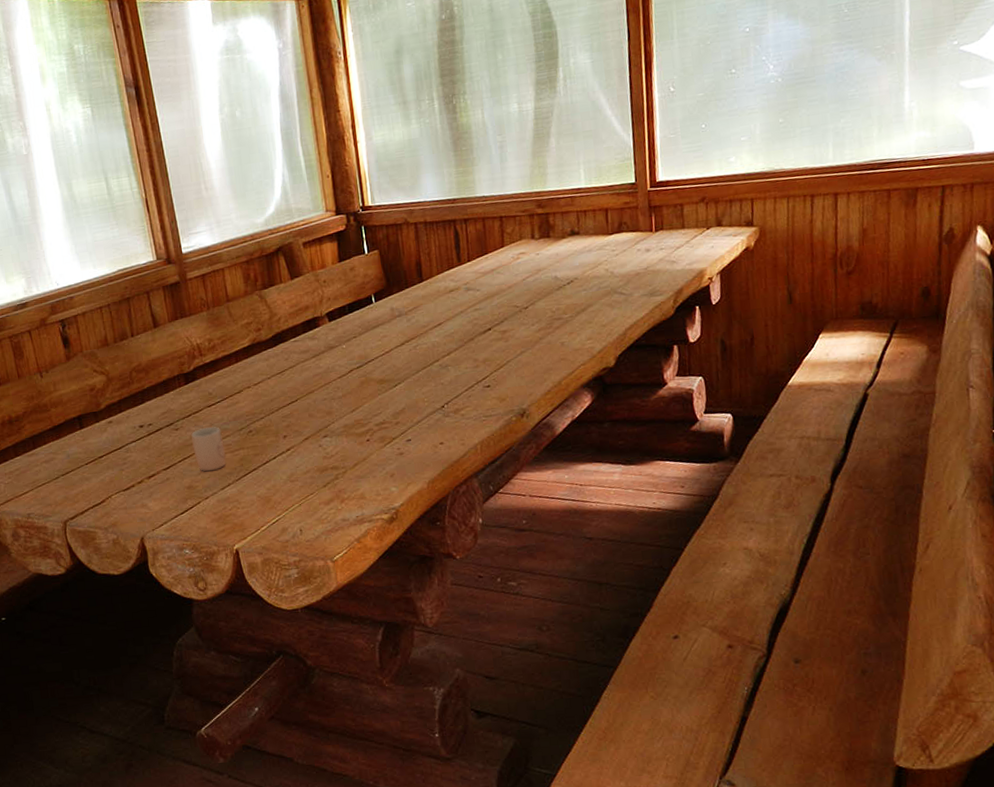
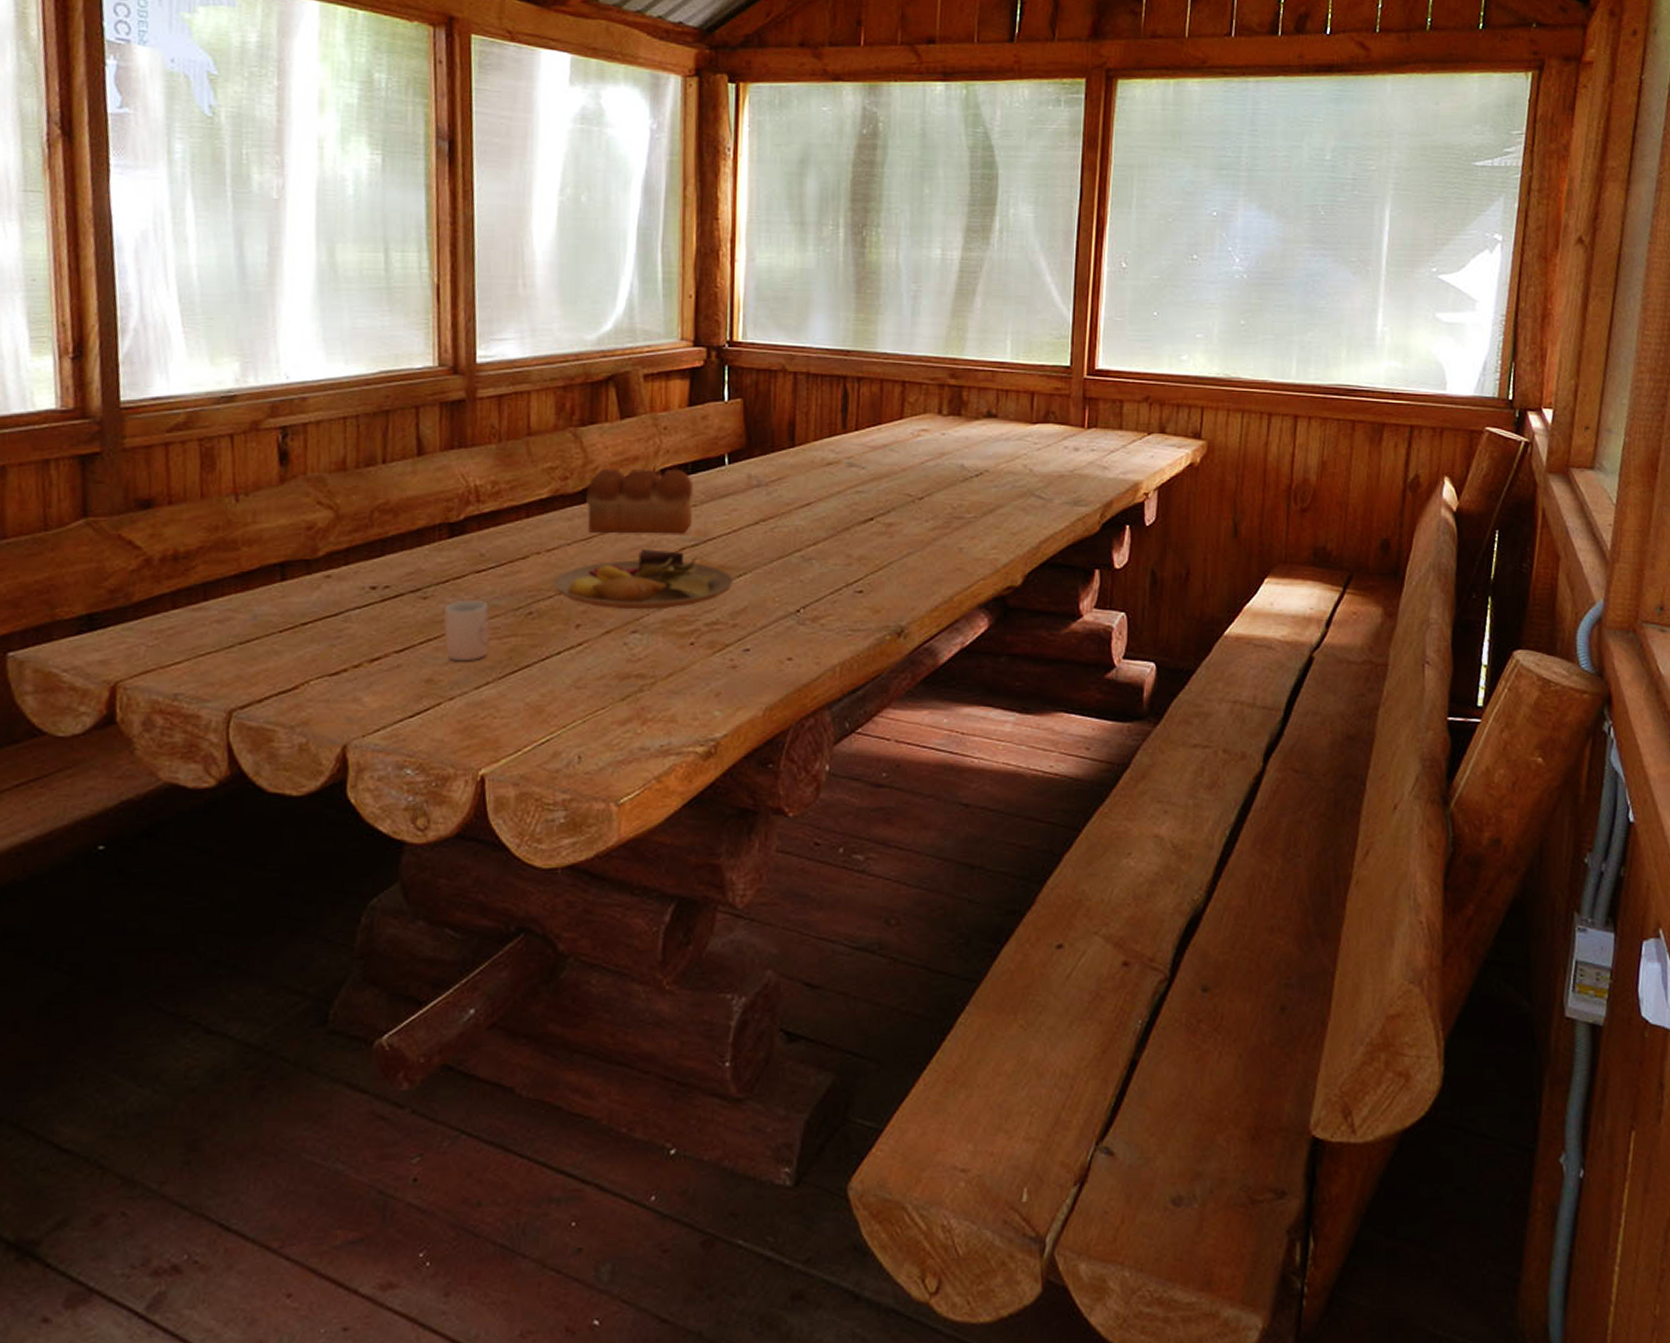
platter: none [262,373,393,422] -> present [553,549,735,610]
bread: none [274,311,355,368] -> present [585,468,694,534]

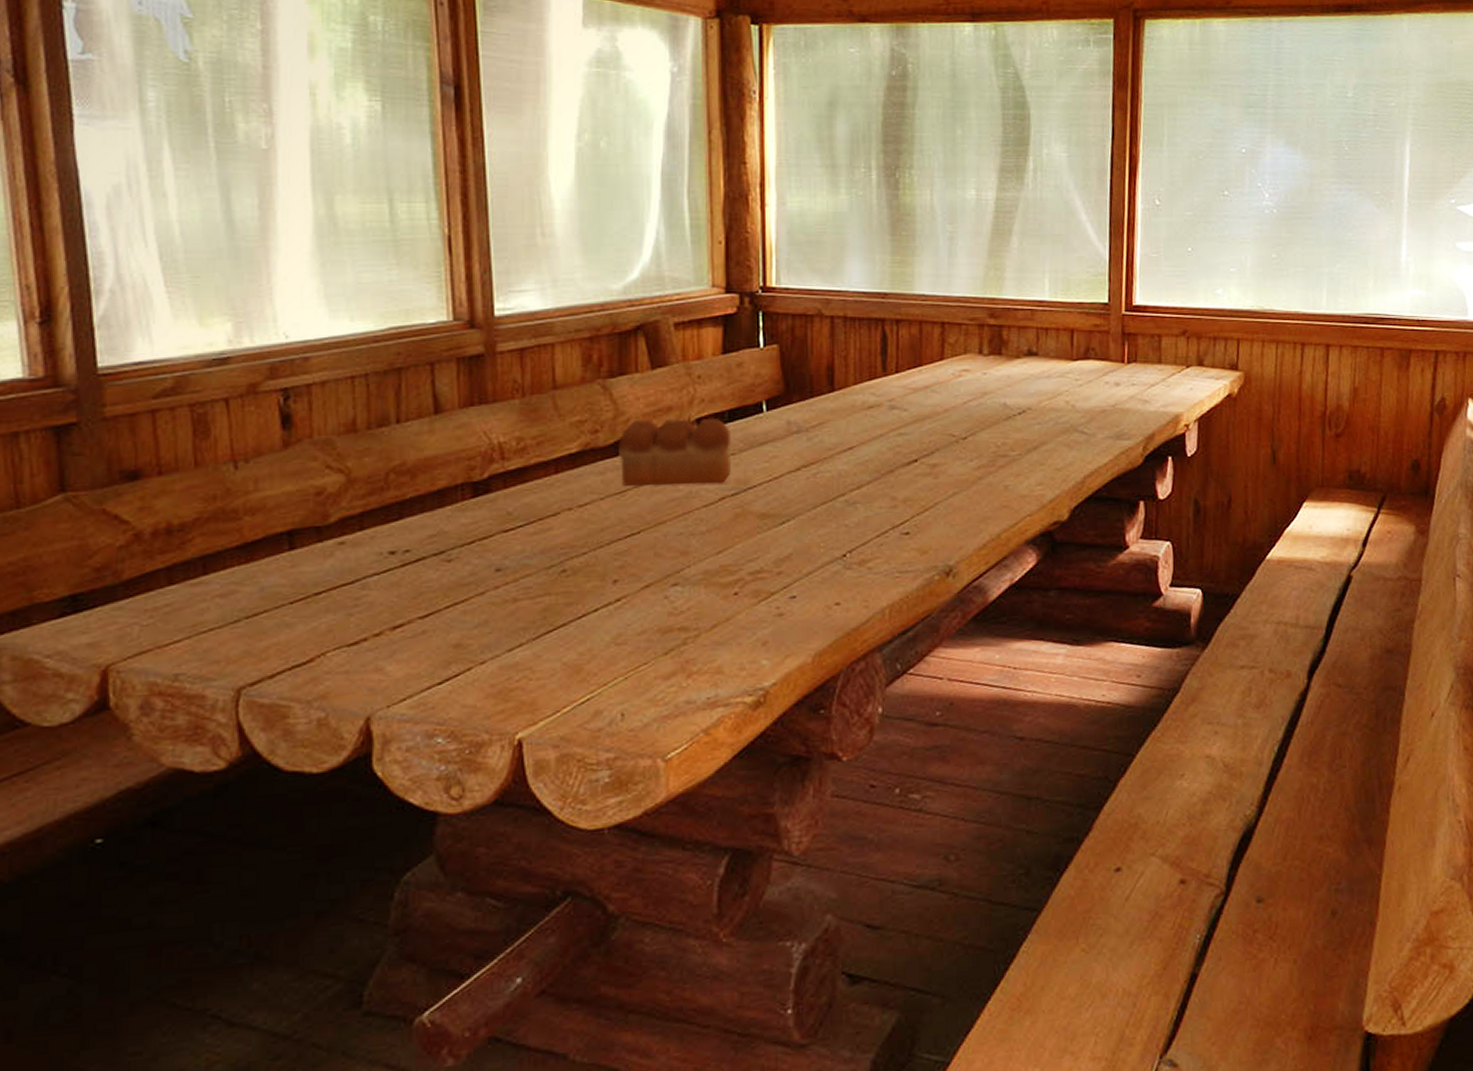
mug: present [442,601,491,662] -> none [469,561,523,624]
platter: present [553,549,735,610] -> none [587,500,778,563]

